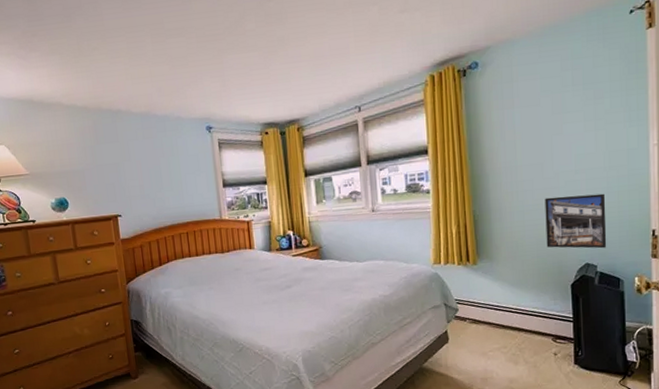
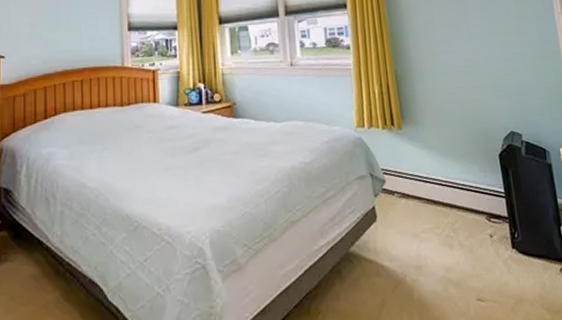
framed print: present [545,193,607,249] -> none [464,58,529,116]

